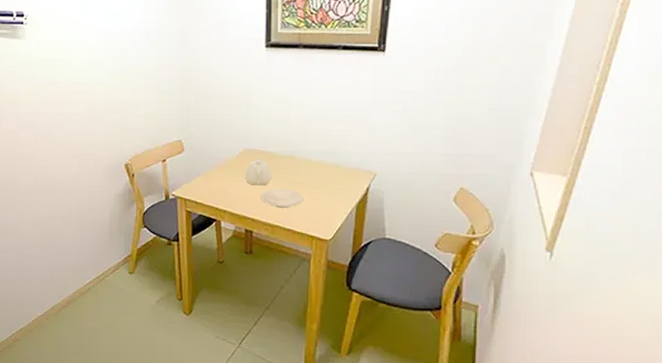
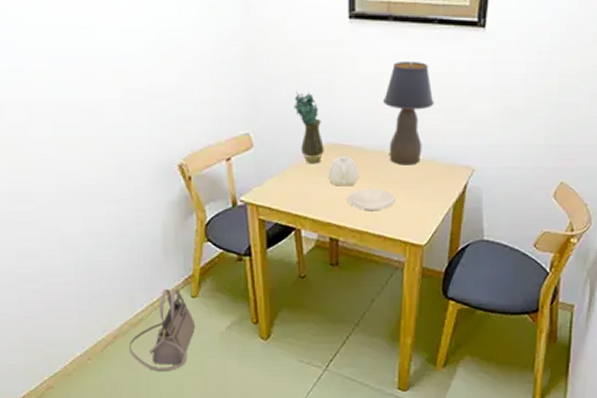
handbag: none [77,265,131,335] -> present [128,288,196,371]
vase: none [218,107,242,166] -> present [293,92,324,164]
table lamp: none [293,80,339,169] -> present [382,60,434,165]

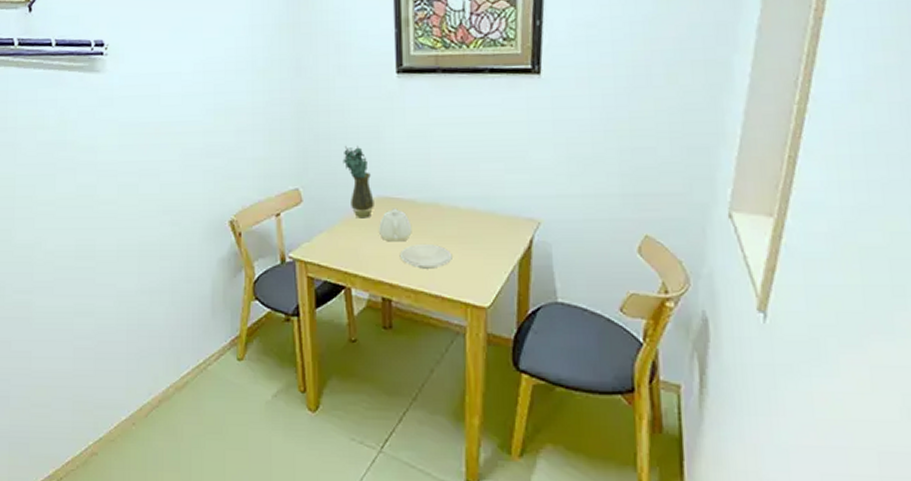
handbag: present [128,288,196,371] -> none [172,349,241,442]
table lamp: present [382,60,434,165] -> none [434,110,490,219]

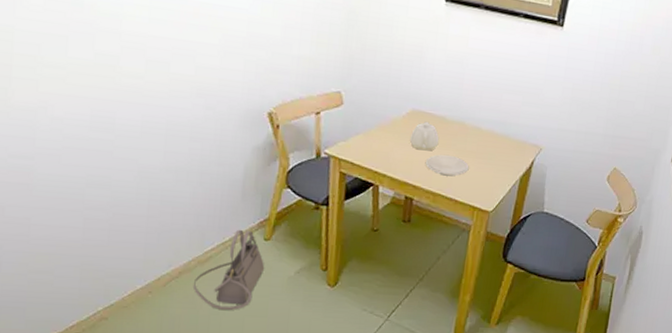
handbag: none [172,349,241,442] -> present [192,229,265,310]
vase: present [343,146,374,219] -> none [385,60,410,127]

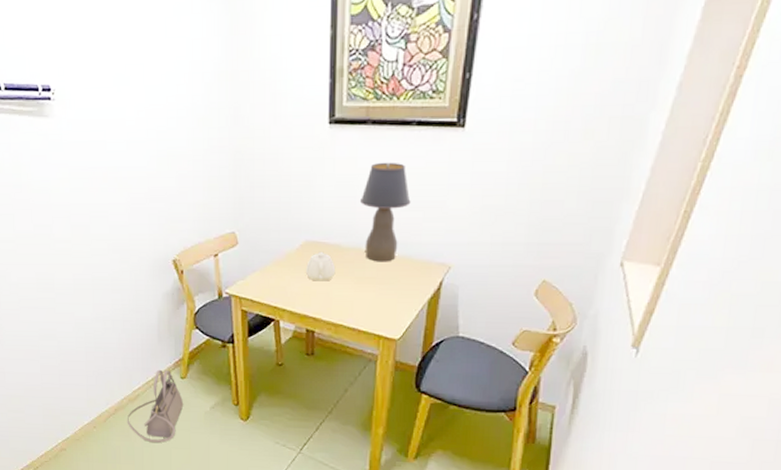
saucer: present [425,154,469,177] -> none [323,283,370,306]
table lamp: none [467,45,513,138] -> present [359,162,411,262]

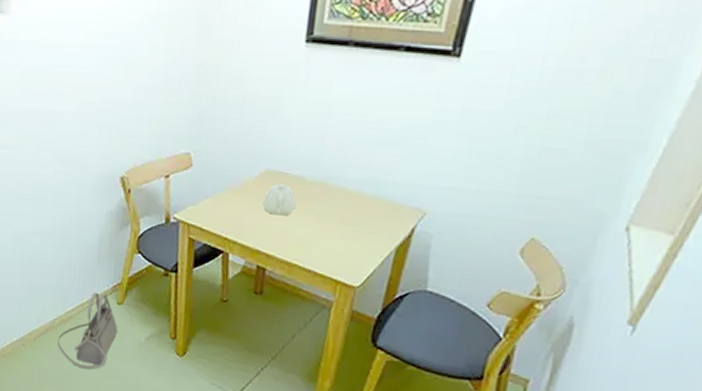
table lamp: present [359,162,411,262] -> none [330,89,389,201]

